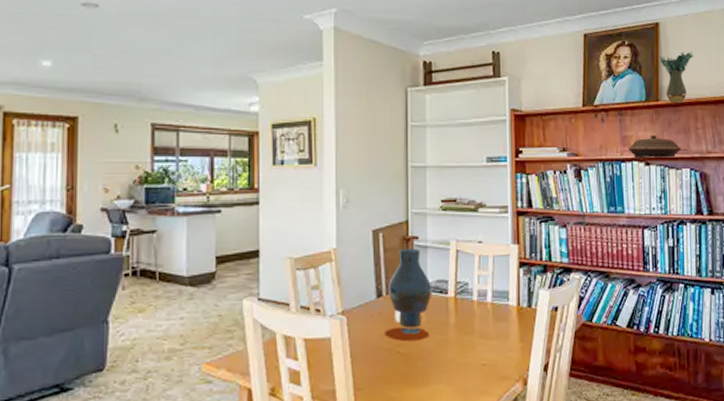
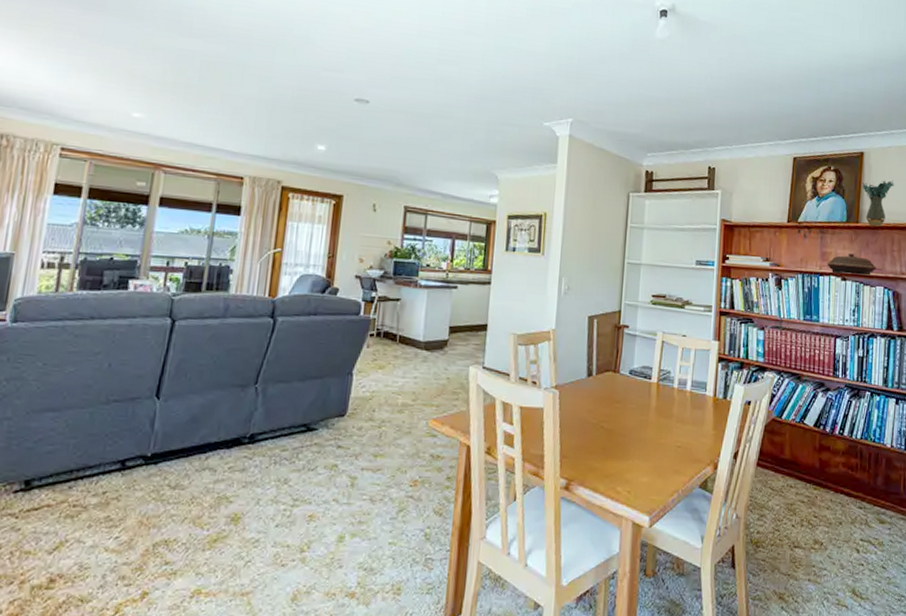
vase: present [389,248,433,335] -> none [598,335,638,413]

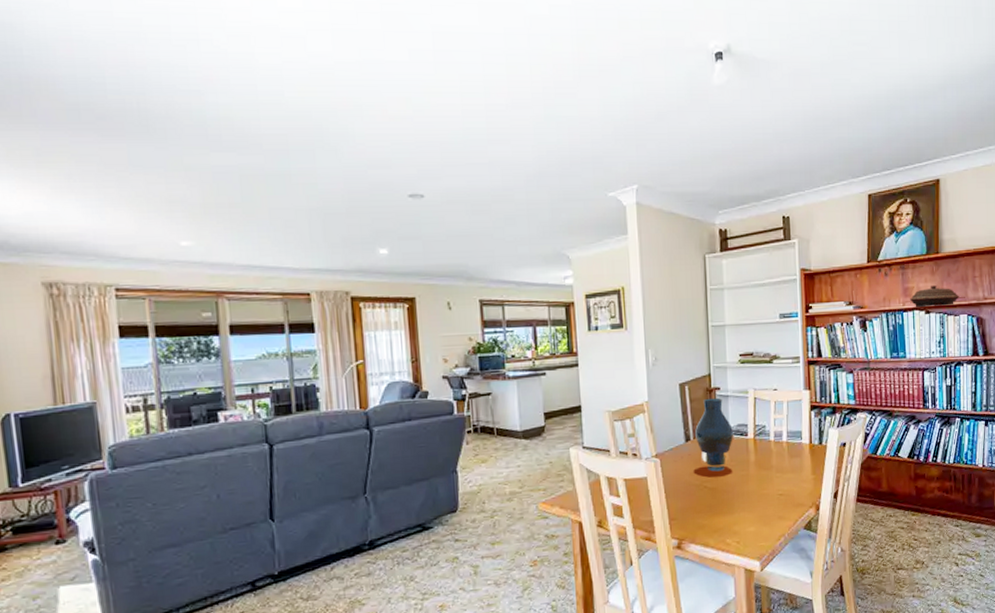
vase: none [598,335,638,413] -> present [695,397,734,472]
vase: present [862,180,894,227] -> none [939,204,973,256]

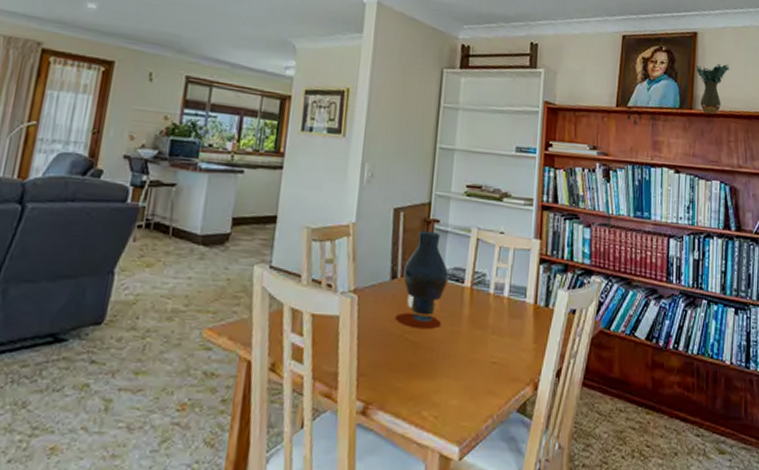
decorative box: present [909,286,960,308] -> none [658,143,713,168]
vase: none [939,204,973,256] -> present [695,63,730,115]

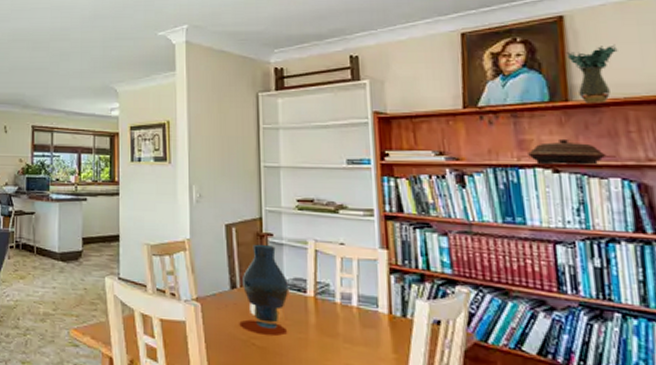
decorative box: none [658,143,713,168] -> present [526,140,607,166]

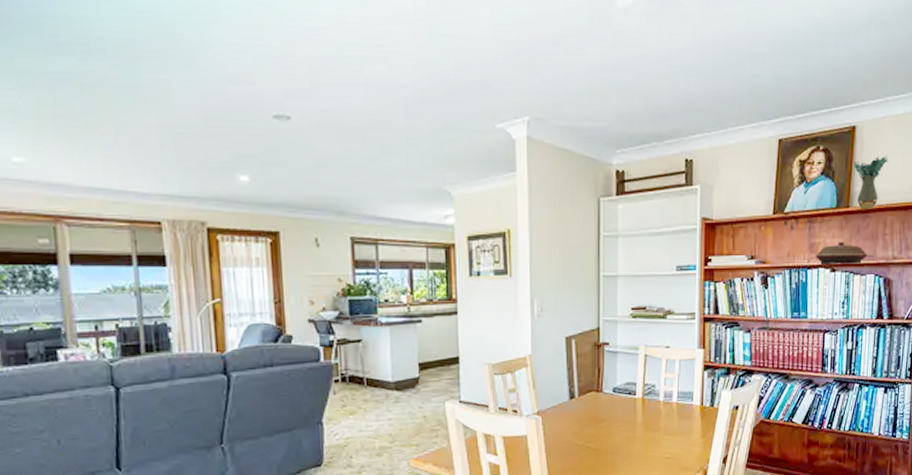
vase: present [243,244,290,329] -> none [581,353,622,432]

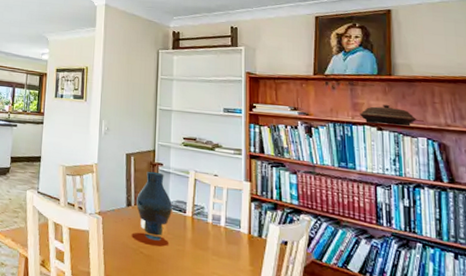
vase: none [581,353,622,432] -> present [136,171,173,241]
vase: present [853,155,888,211] -> none [391,35,429,80]

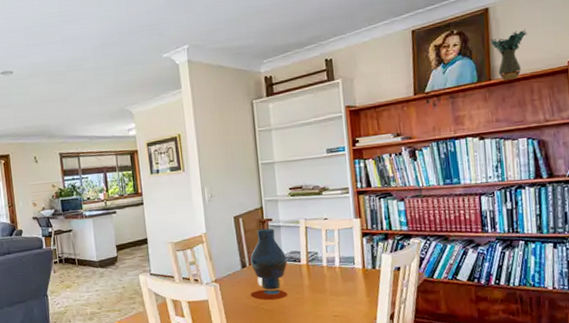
decorative box: present [359,105,417,127] -> none [461,112,517,135]
vase: none [391,35,429,80] -> present [490,29,527,82]

